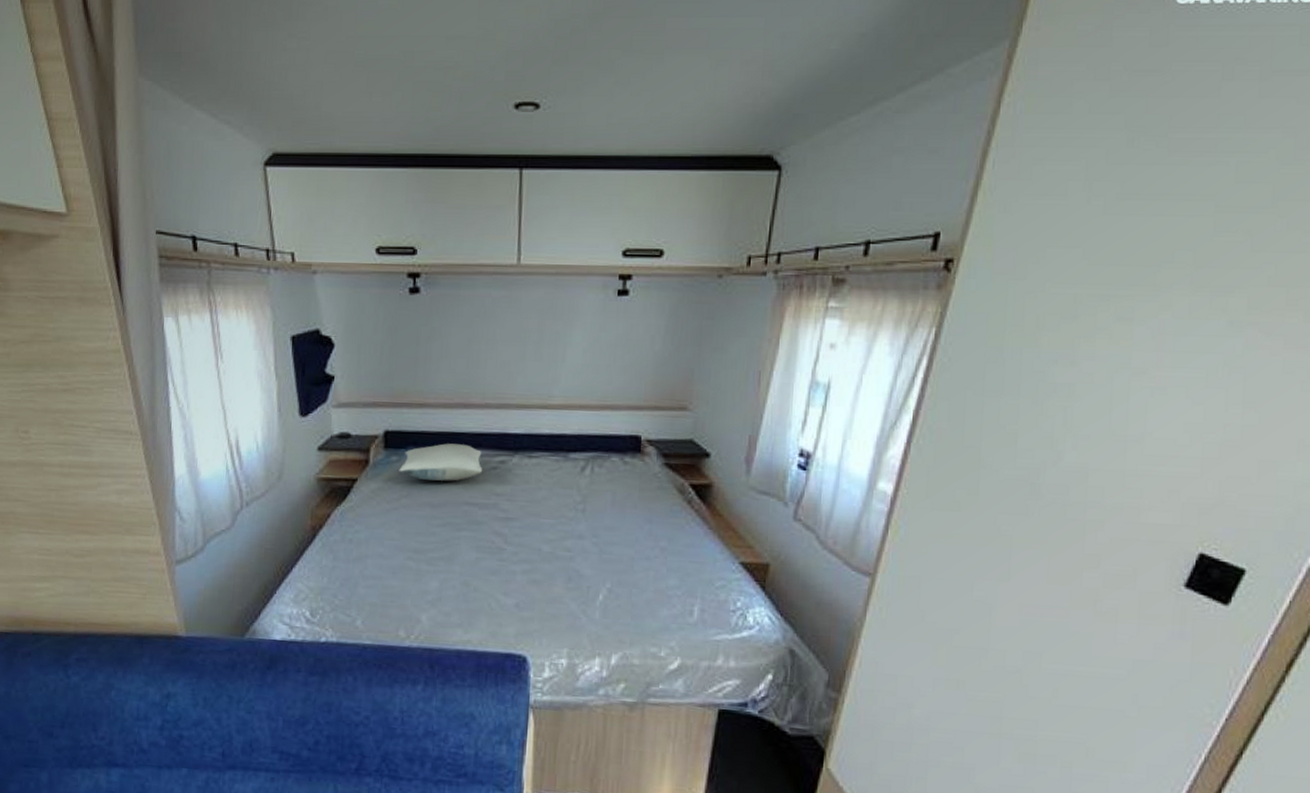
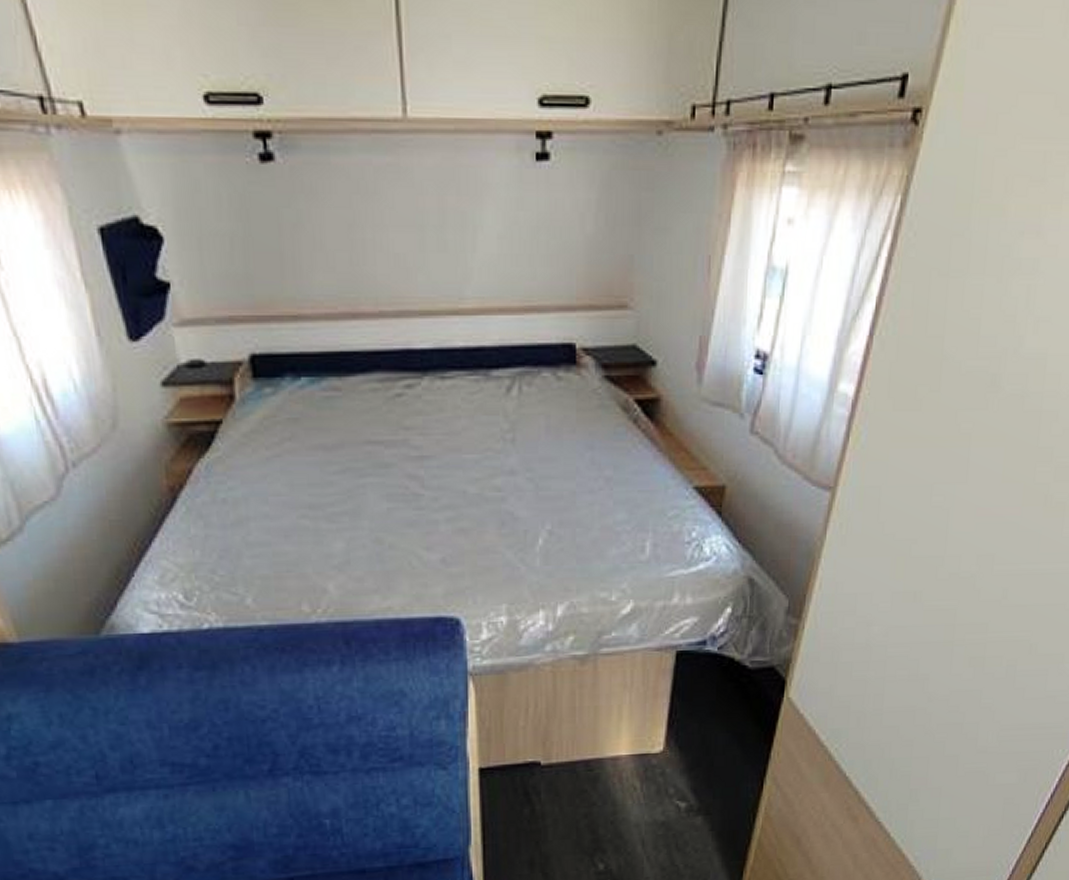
pillow: present [399,443,483,481] -> none [276,367,386,416]

